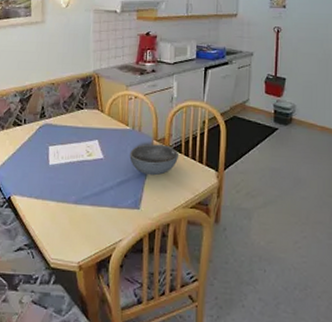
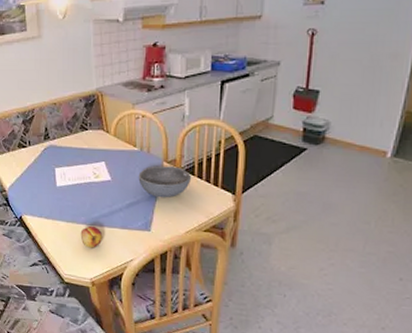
fruit: none [70,205,93,229] -> present [80,225,103,248]

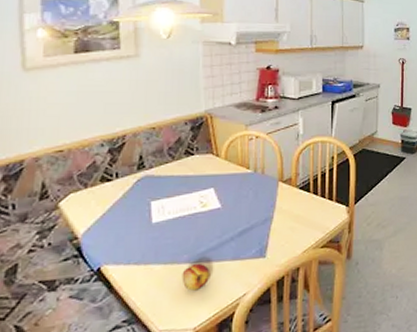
bowl: present [138,165,191,198] -> none [252,185,306,220]

